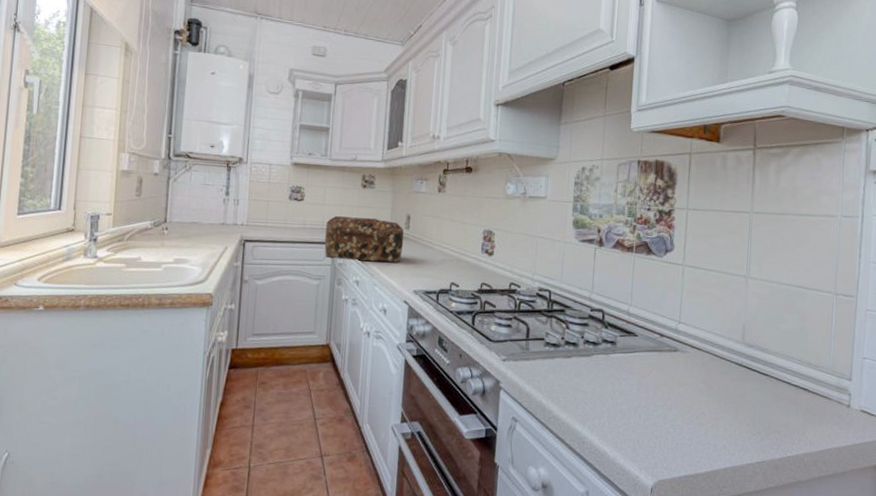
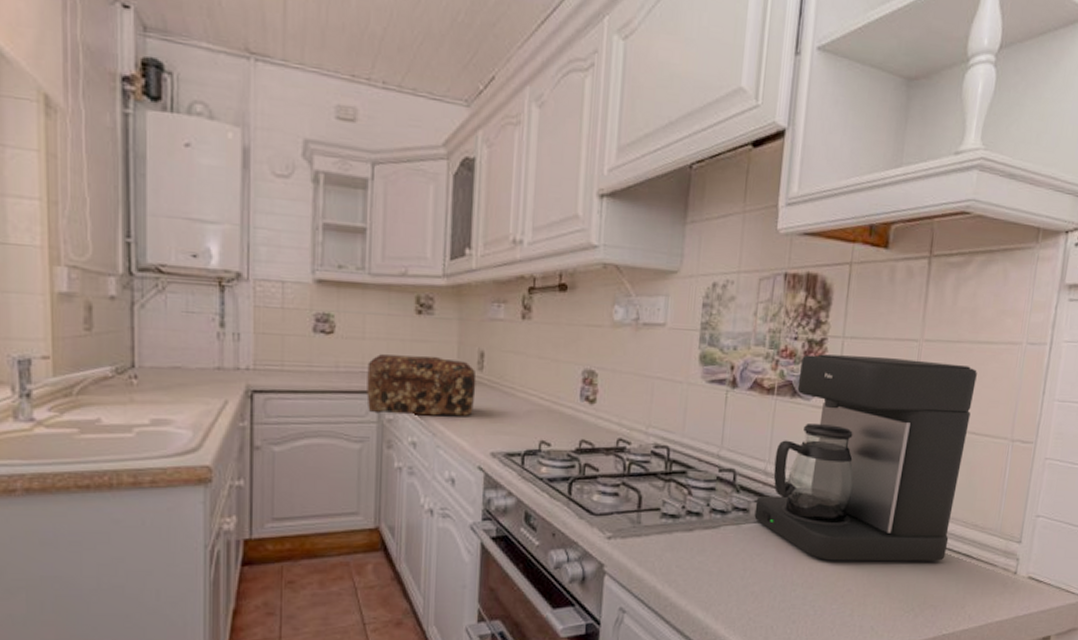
coffee maker: none [620,222,801,393] -> present [754,354,977,561]

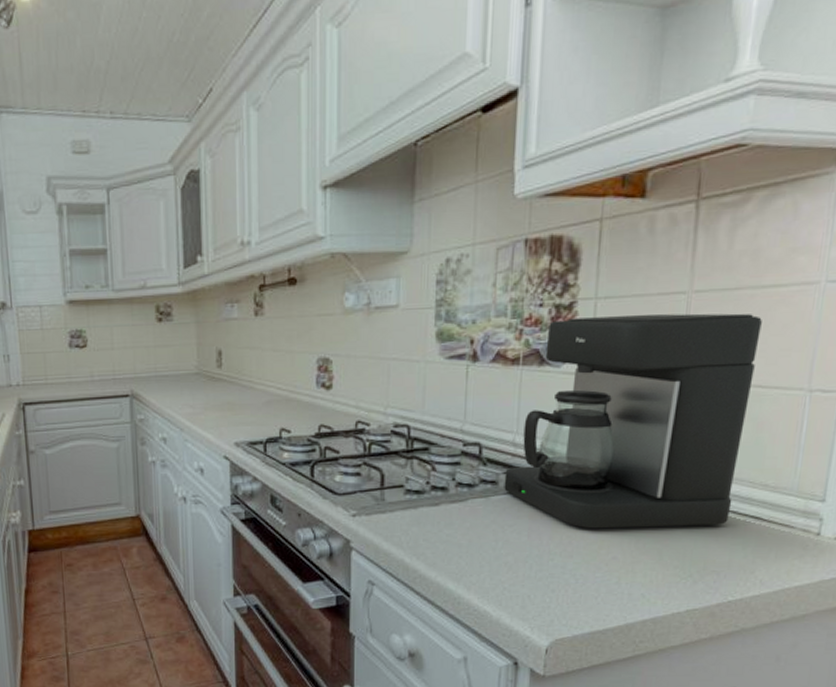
bread loaf: present [366,354,477,416] -> none [118,358,217,415]

